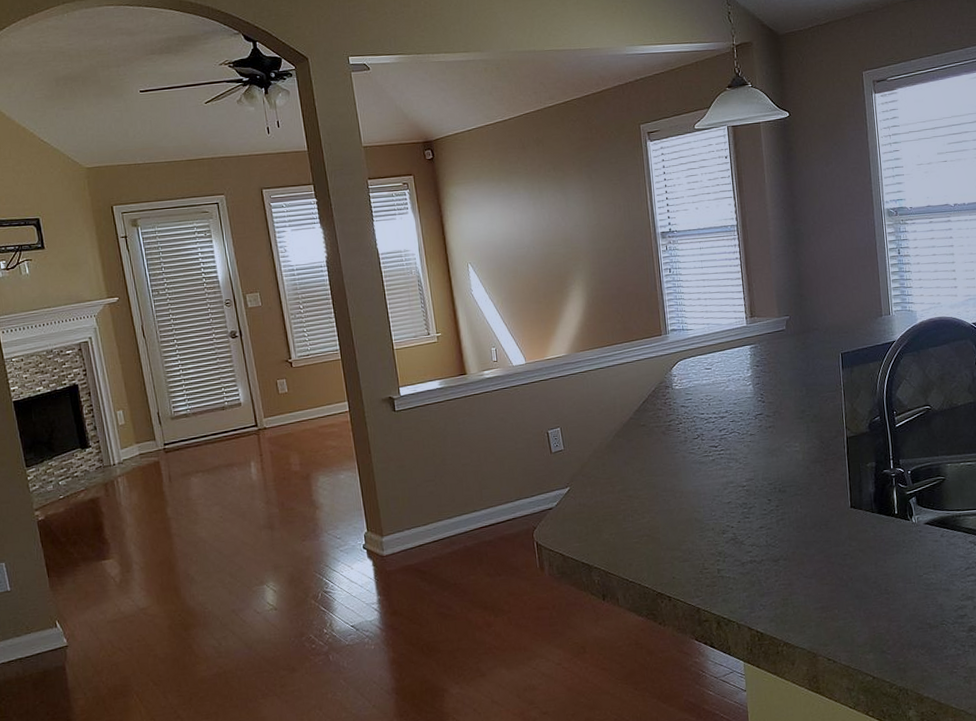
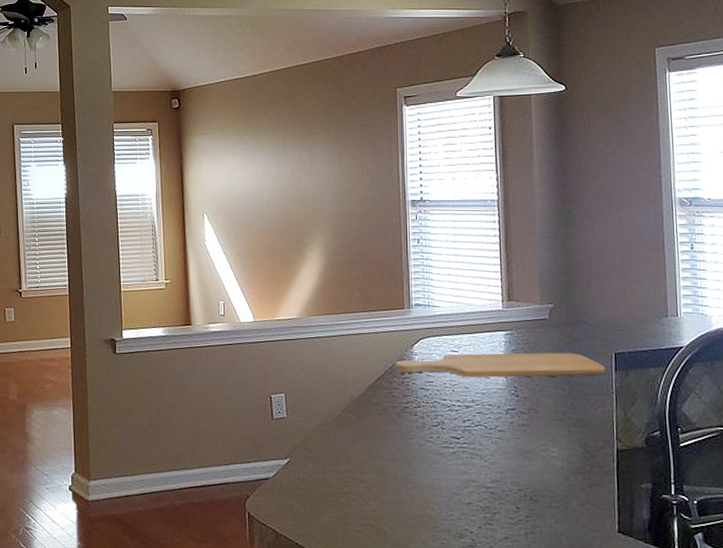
chopping board: none [657,357,835,394] -> present [395,352,606,378]

